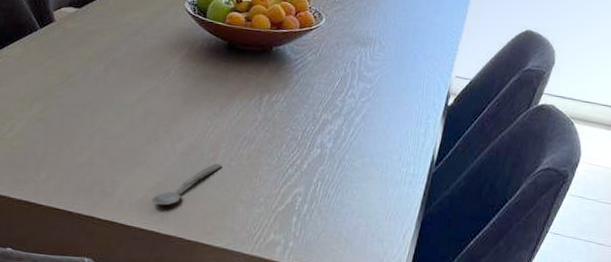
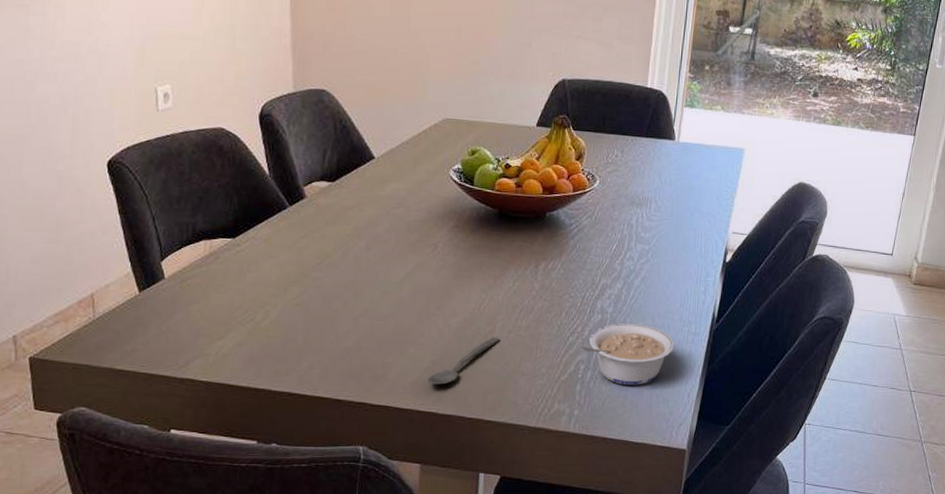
legume: none [299,159,392,222] -> present [580,323,674,385]

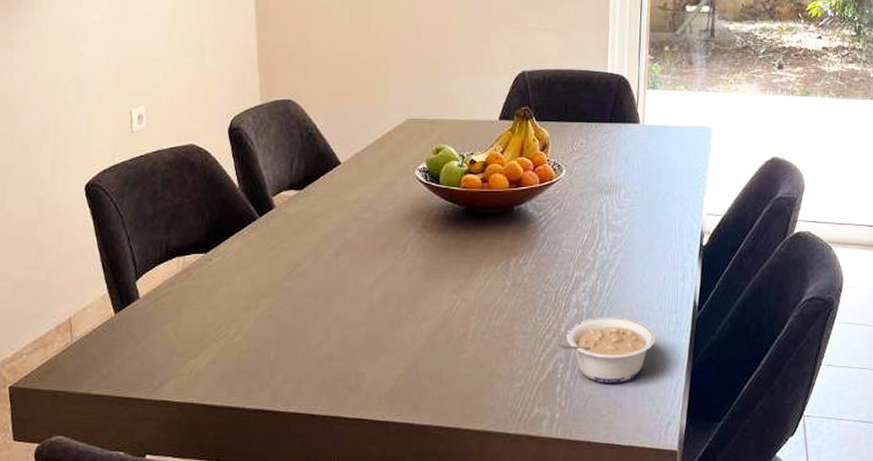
spoon: present [427,337,500,385] -> none [402,339,474,393]

